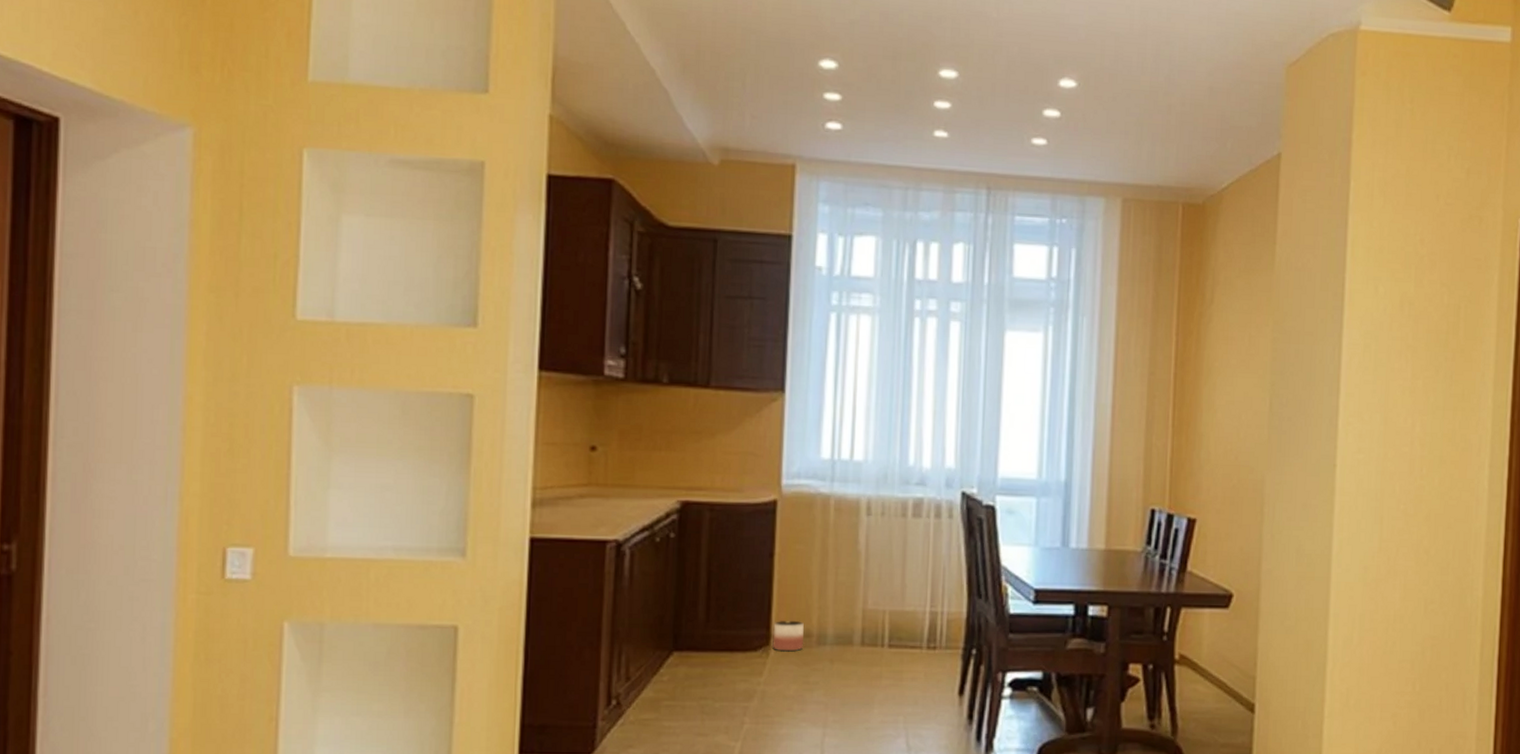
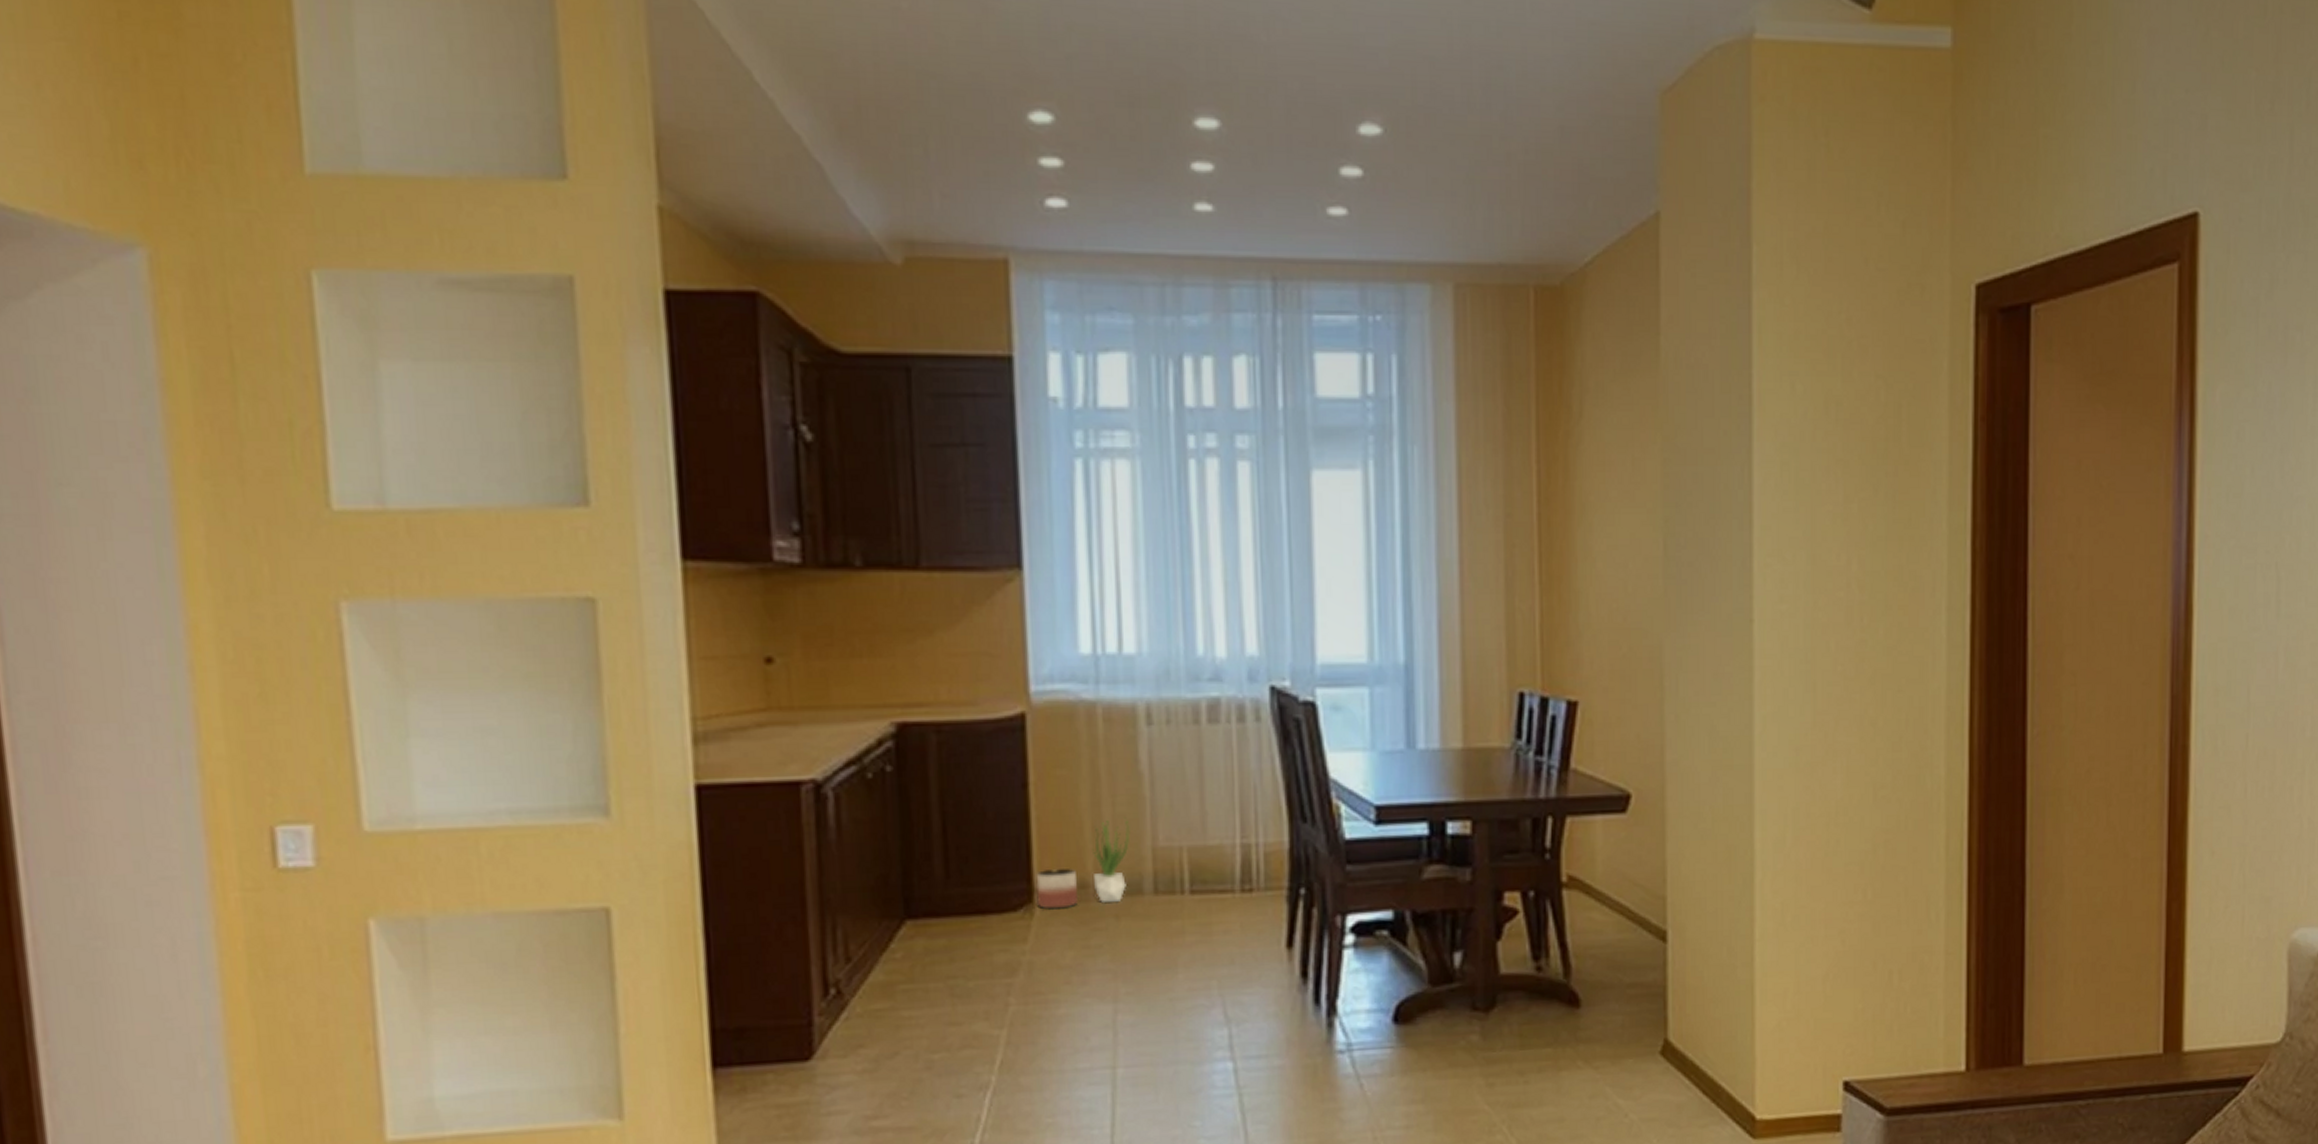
potted plant: none [816,584,847,649] -> present [1093,817,1130,902]

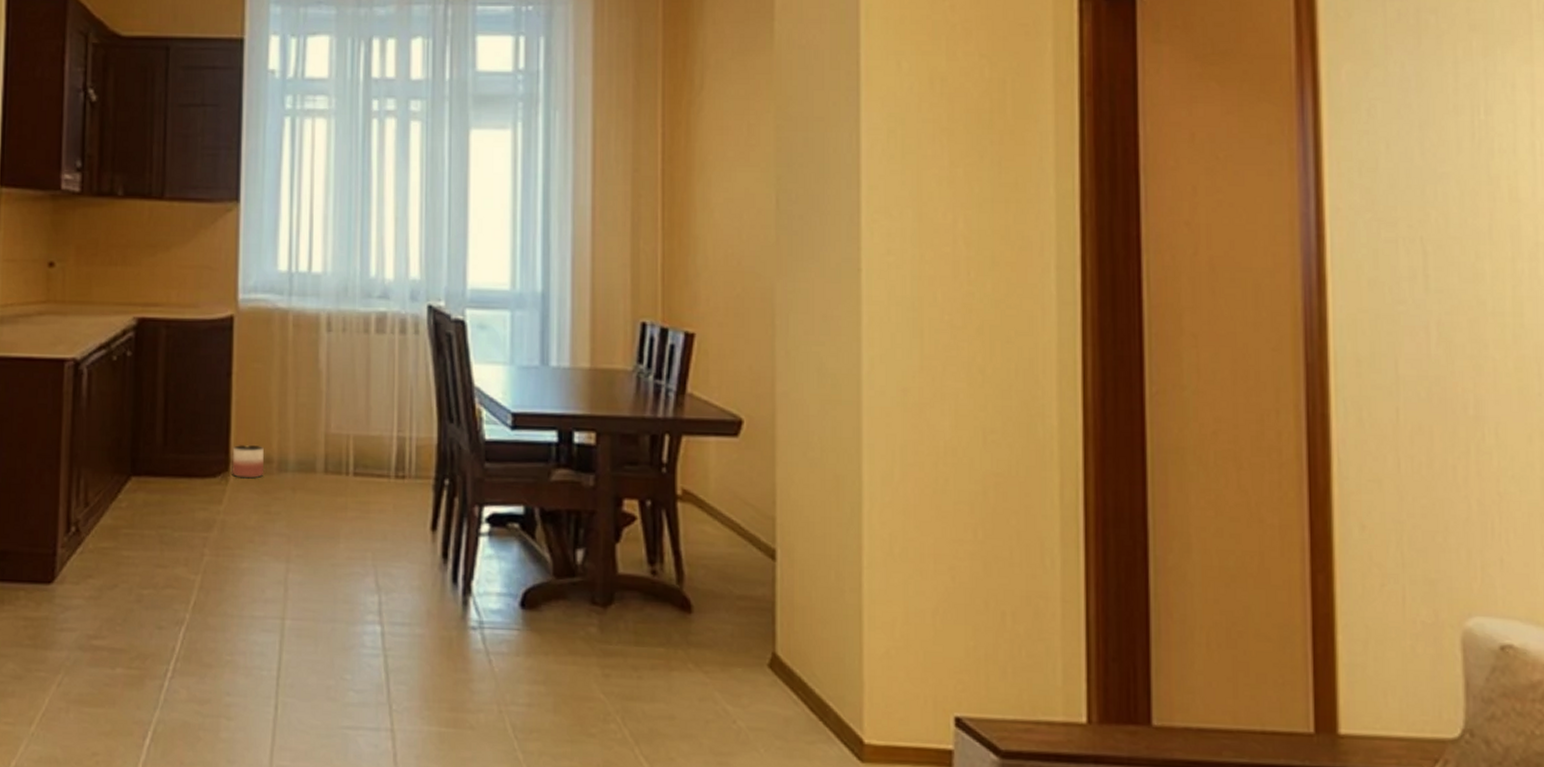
potted plant: present [1093,817,1130,902] -> none [277,406,309,477]

